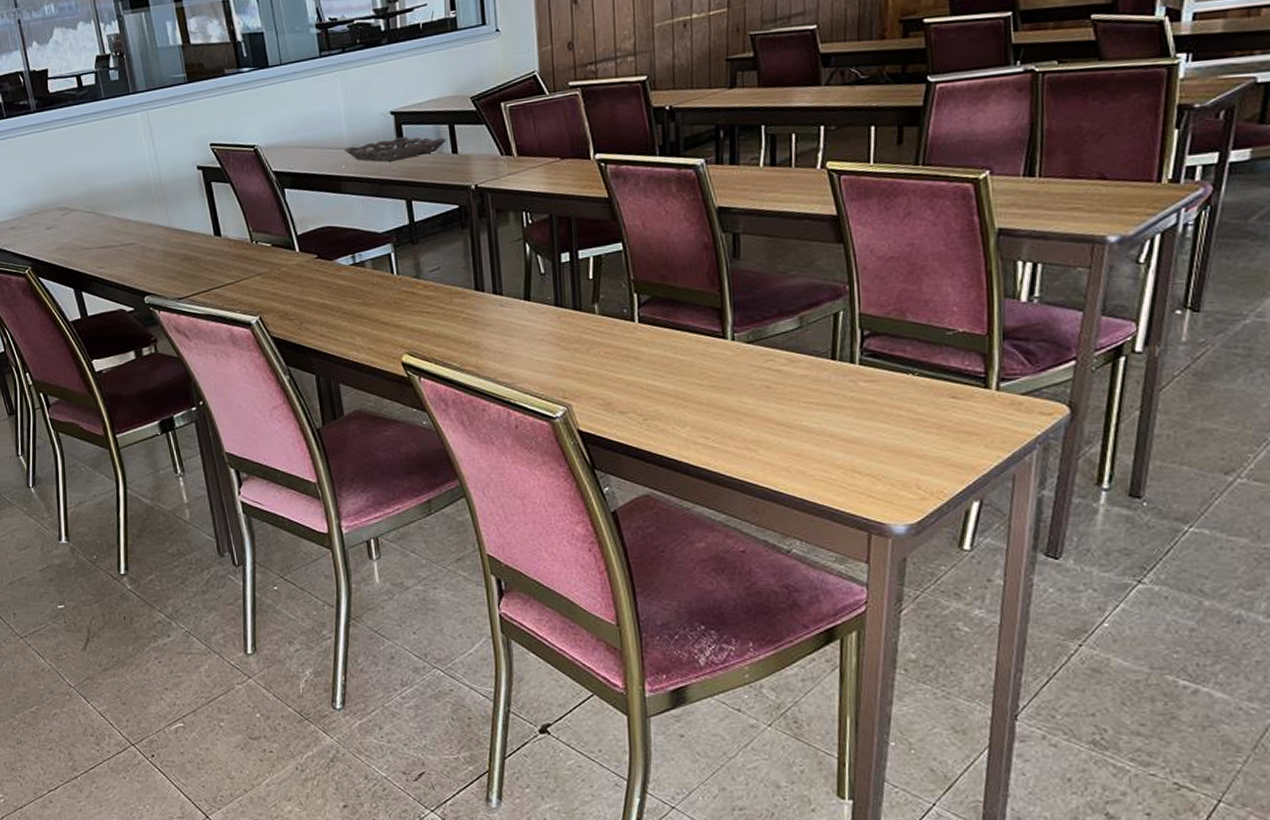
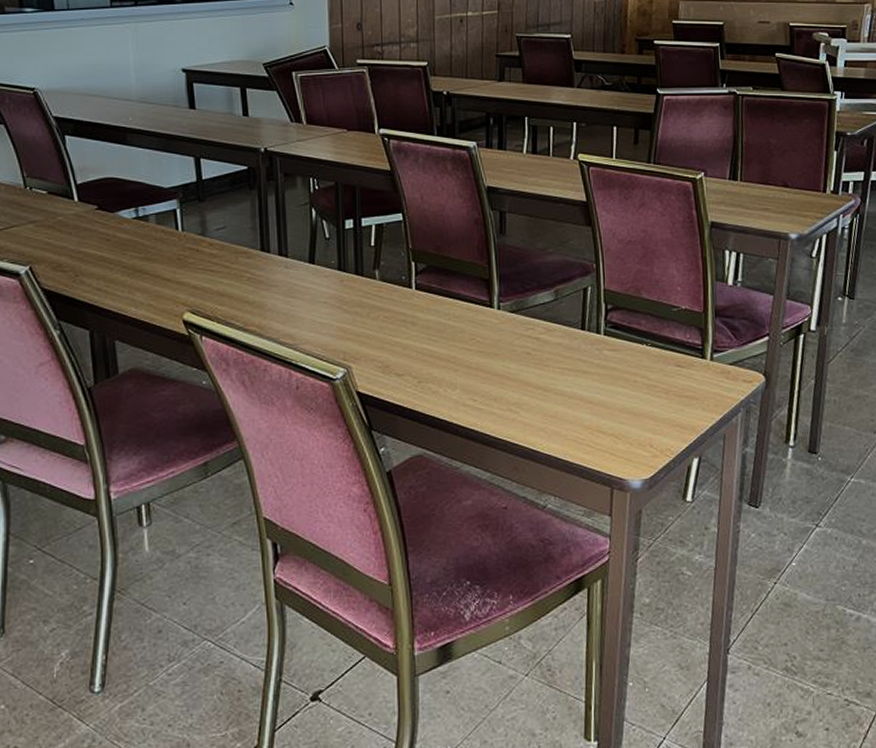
tray: present [344,136,447,162] -> none [132,95,238,118]

